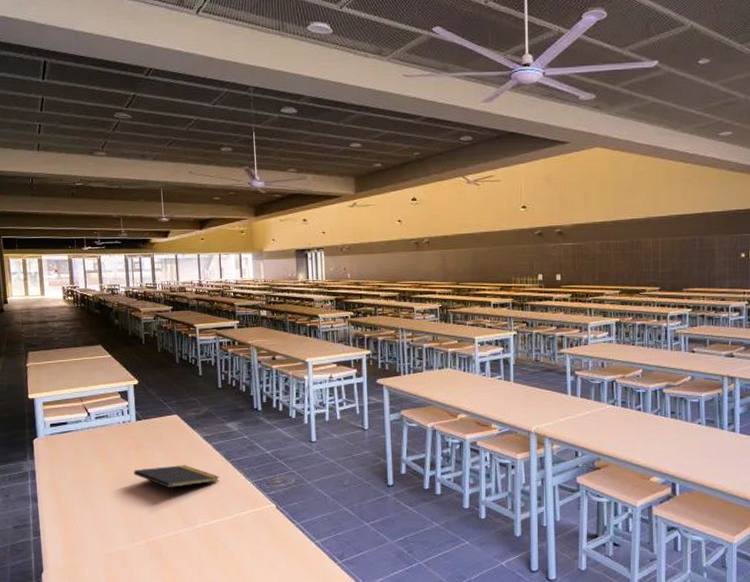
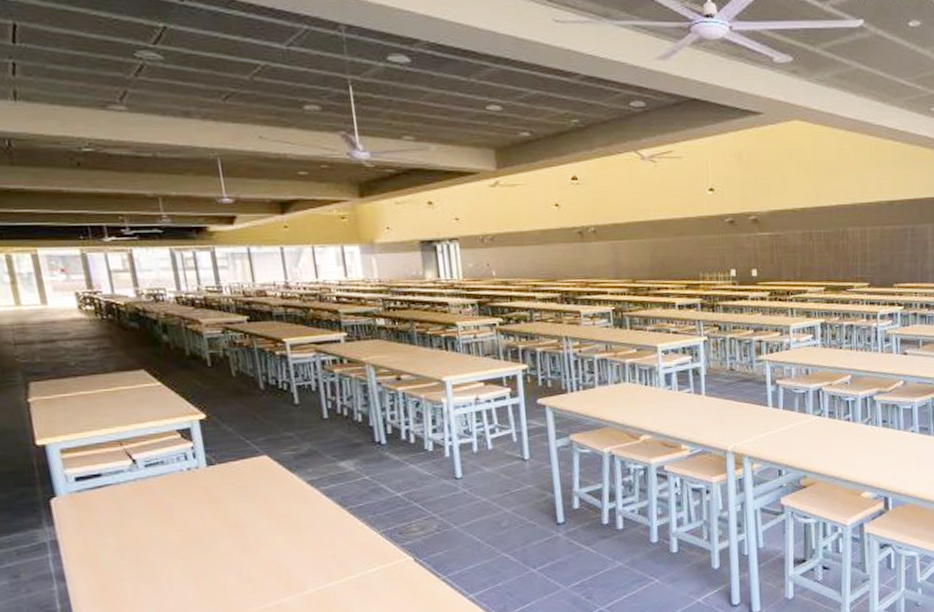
notepad: present [134,465,220,497] -> none [209,518,334,560]

